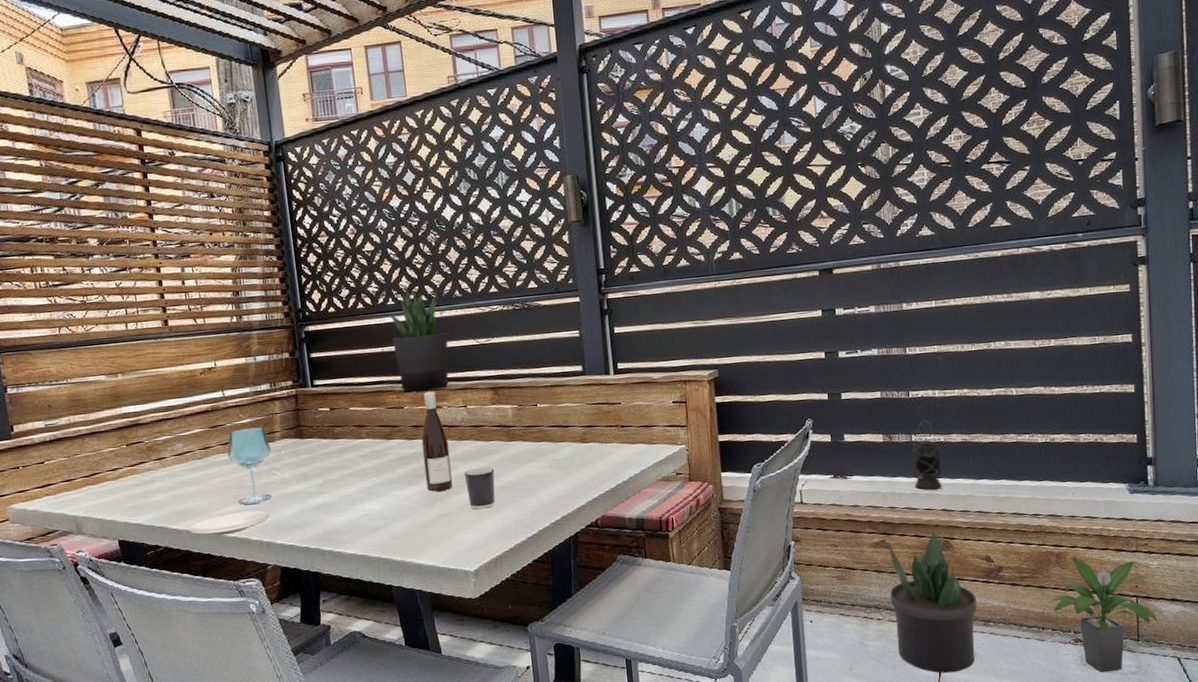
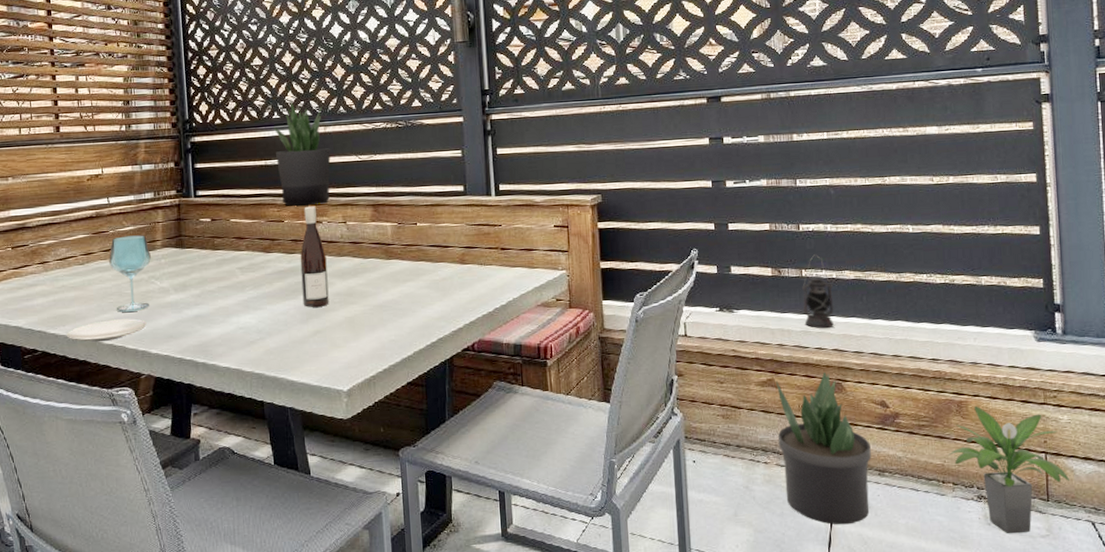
mug: present [464,467,496,509] -> none [340,285,372,327]

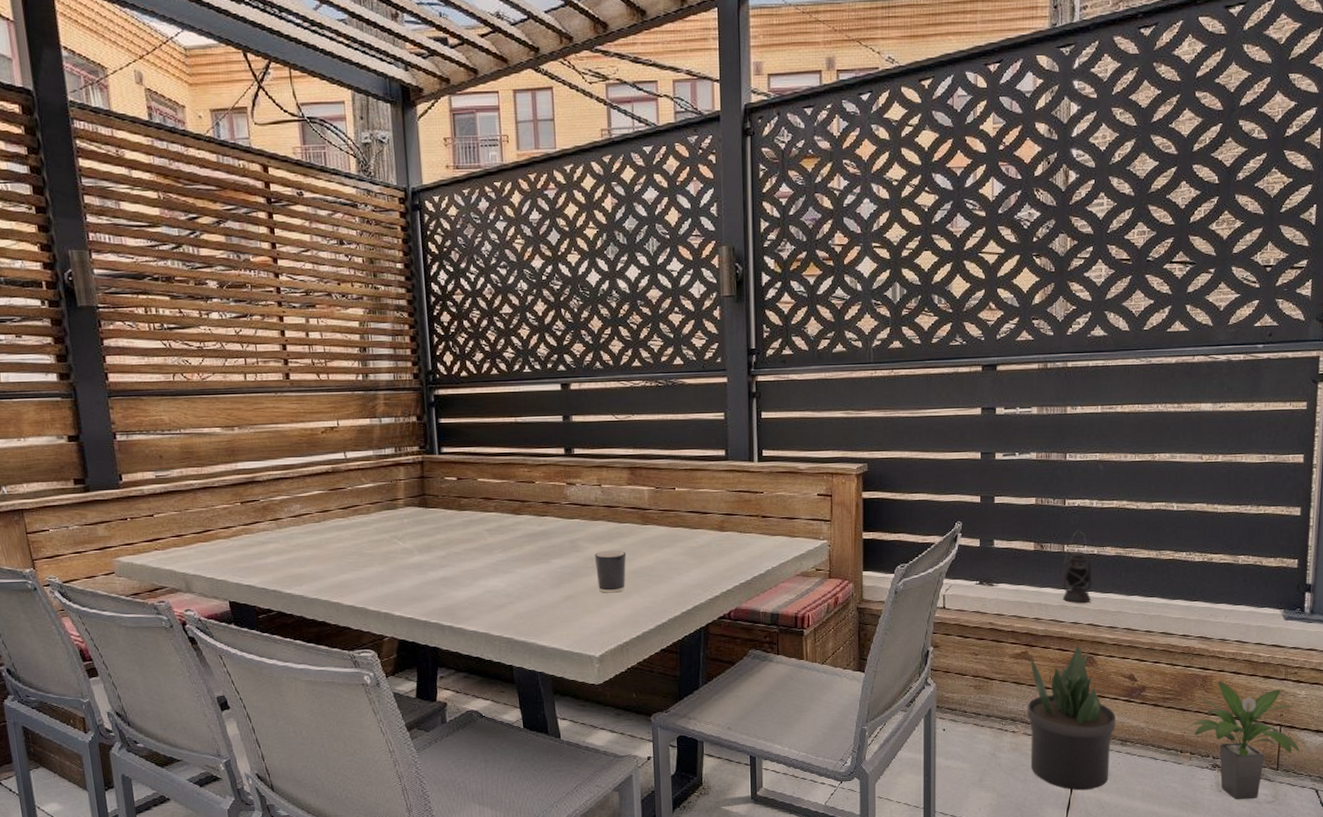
plate: present [66,318,147,342] -> none [303,579,389,603]
wine glass: present [109,235,152,312] -> none [347,493,394,573]
planter: present [273,101,331,206] -> none [524,354,586,467]
bottle: present [300,206,329,308] -> none [551,467,582,573]
mug: none [340,285,372,327] -> present [594,550,627,593]

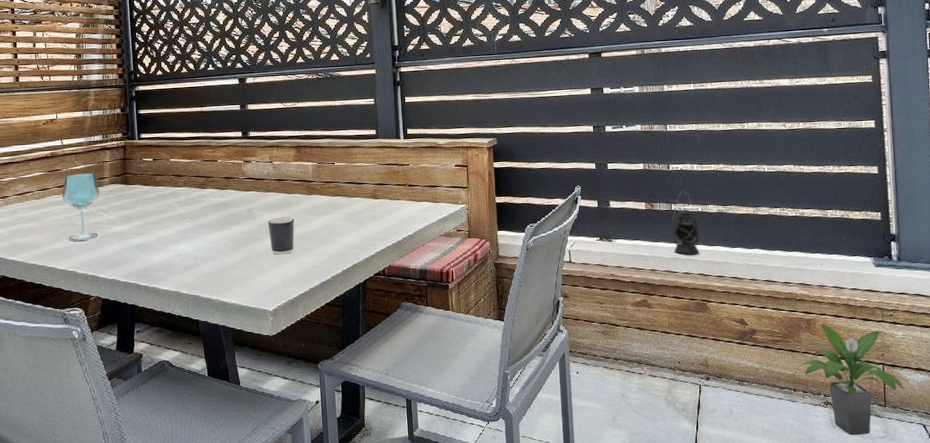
wine glass: none [347,493,394,573] -> present [62,173,100,241]
planter: present [1028,645,1116,791] -> none [648,293,732,428]

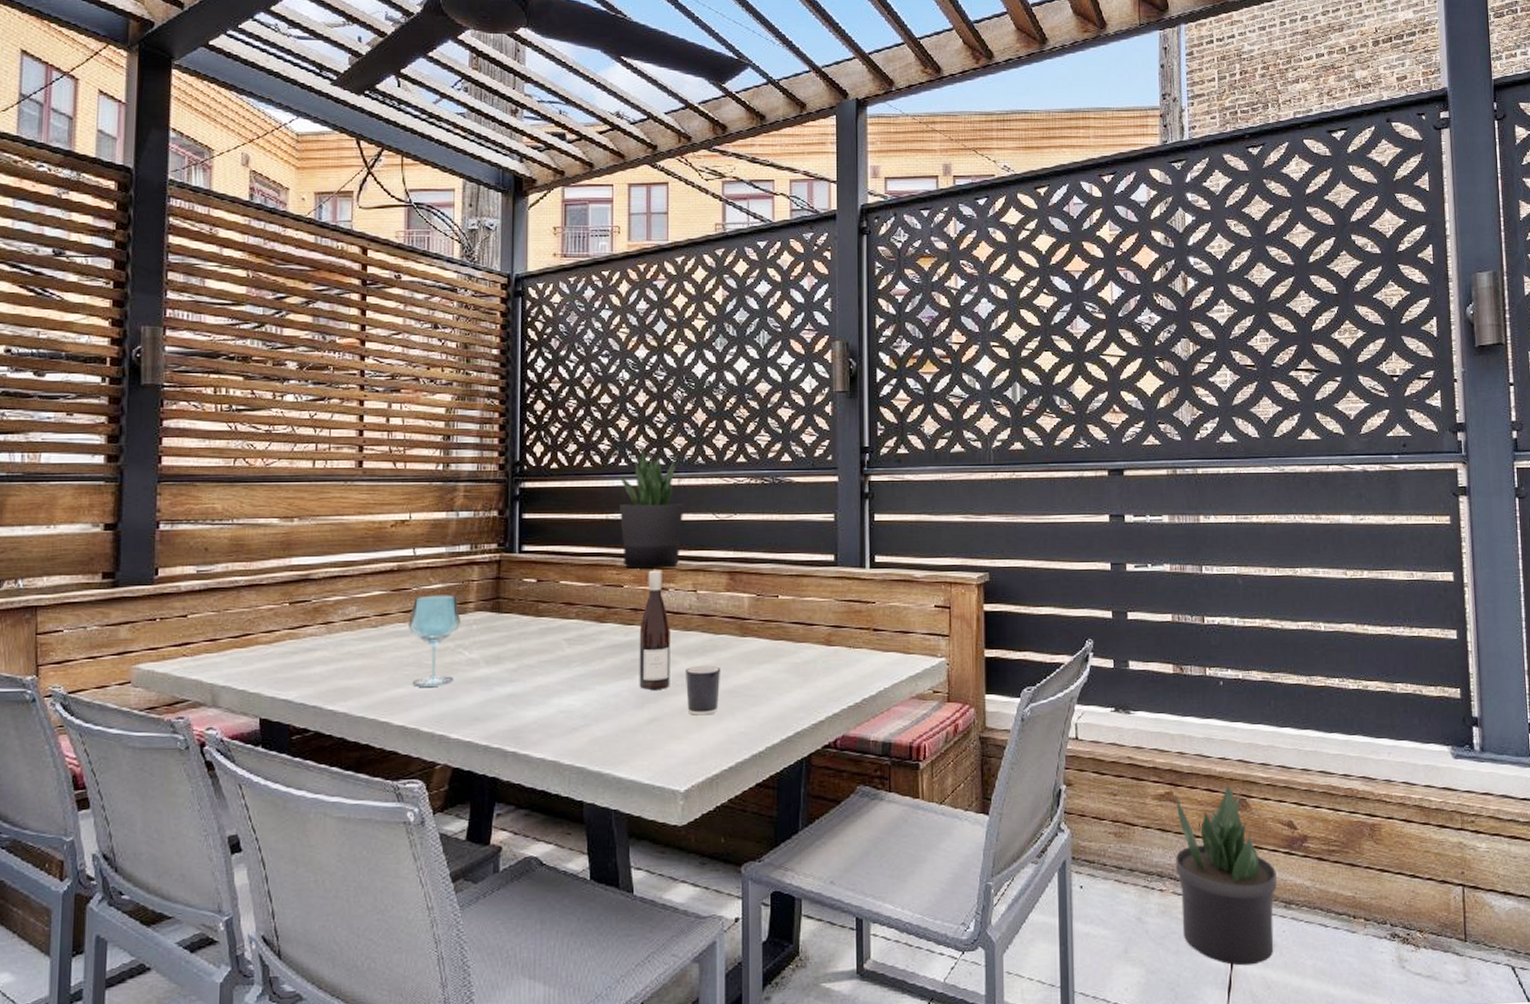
planter: none [208,55,259,148] -> present [619,447,685,569]
bottle: none [231,147,257,238] -> present [639,570,670,691]
planter: none [648,293,732,428] -> present [1174,785,1277,966]
lantern: present [672,191,700,256] -> none [1205,651,1240,735]
potted plant: present [798,323,905,435] -> none [1359,829,1489,978]

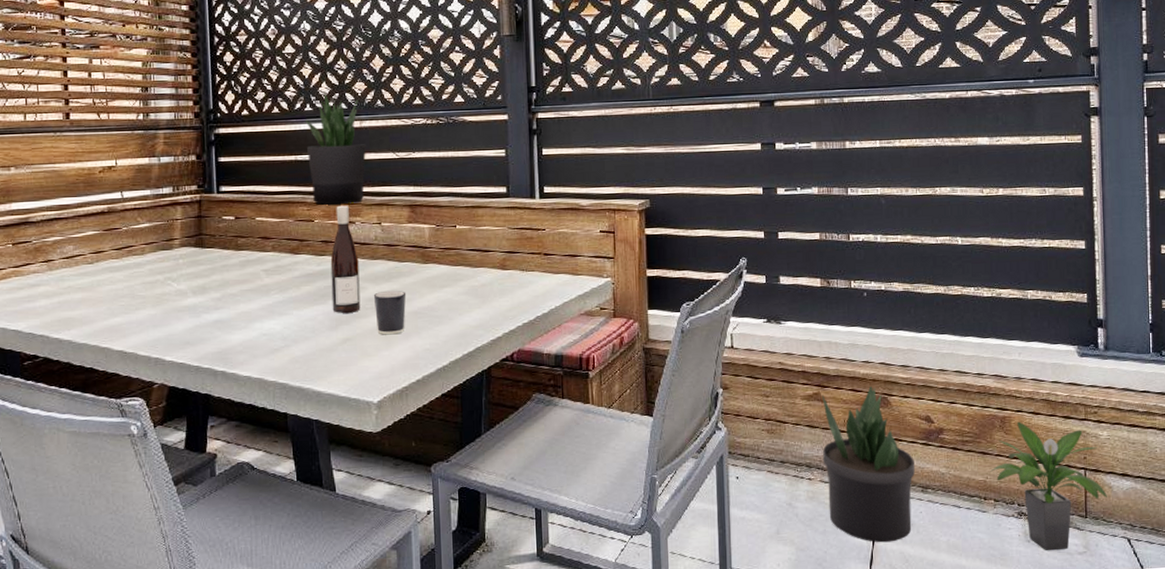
wine glass: present [408,595,462,687] -> none [121,233,169,316]
potted plant: none [1359,829,1489,978] -> present [990,421,1108,550]

